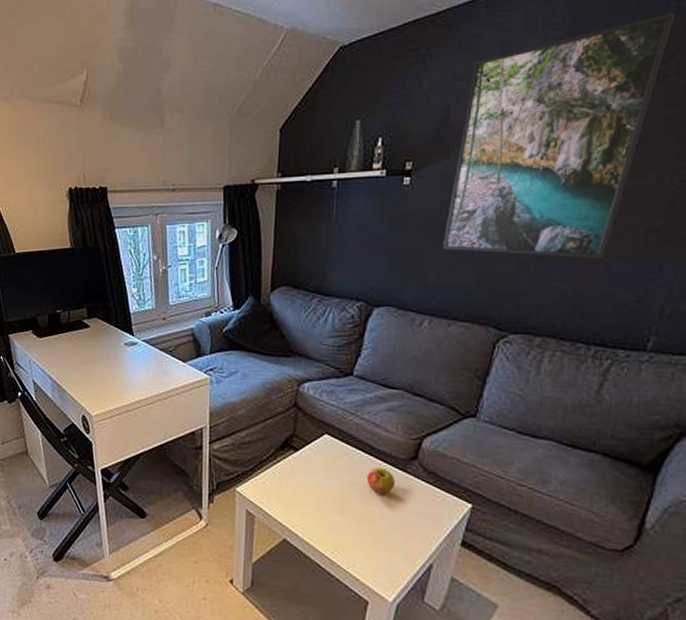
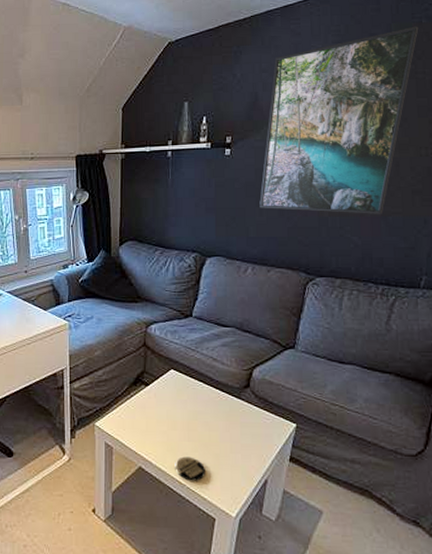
coaster: none [324,531,360,560] -> present [175,456,205,481]
apple: present [366,467,395,495] -> none [208,396,232,420]

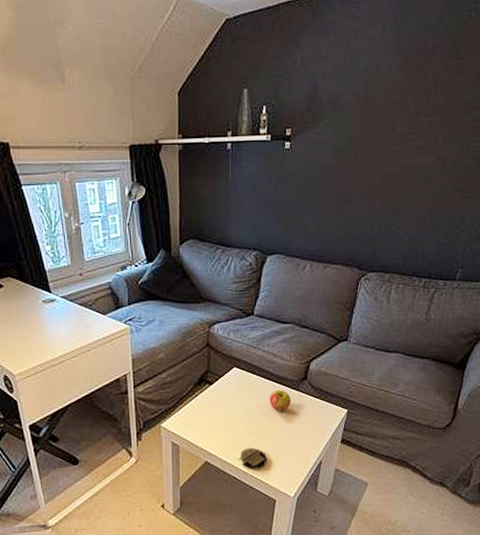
apple: none [208,396,232,420] -> present [269,390,291,412]
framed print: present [259,26,419,214] -> none [318,19,468,211]

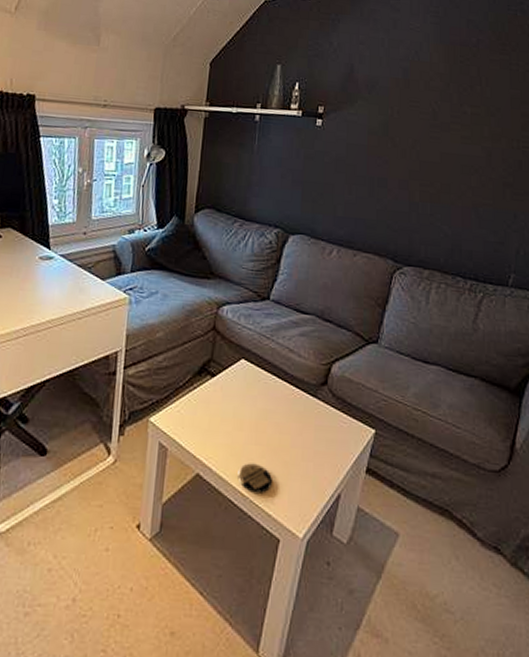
apple: present [269,390,291,412] -> none [280,393,307,422]

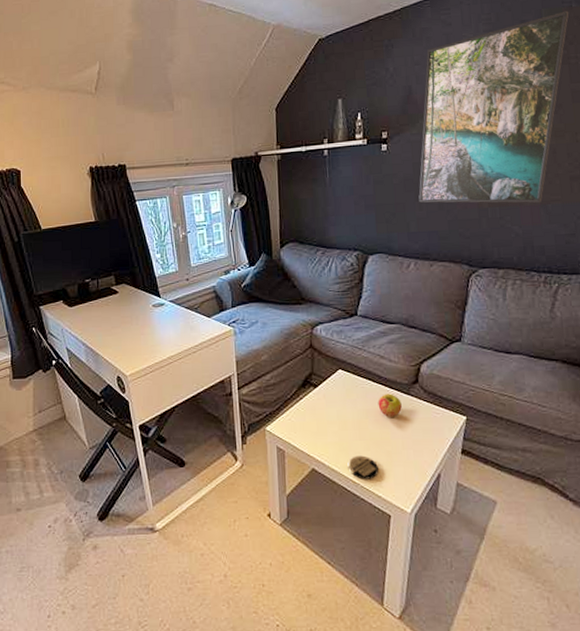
apple: none [280,393,307,422] -> present [378,393,402,417]
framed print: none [349,18,514,205] -> present [418,11,569,203]

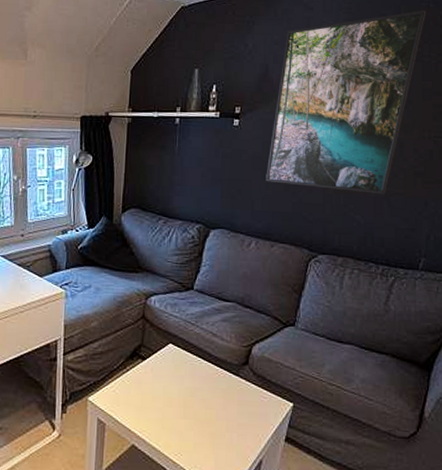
coaster: present [347,455,379,480] -> none [169,435,200,461]
apple: present [378,393,402,417] -> none [206,373,230,398]

